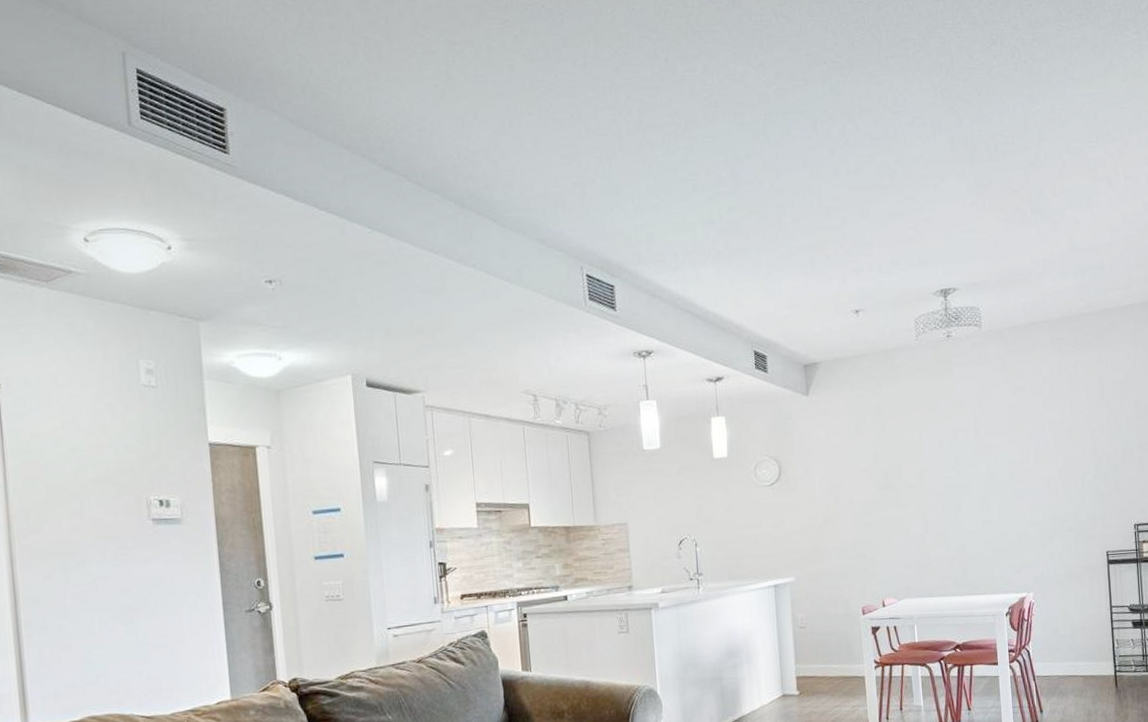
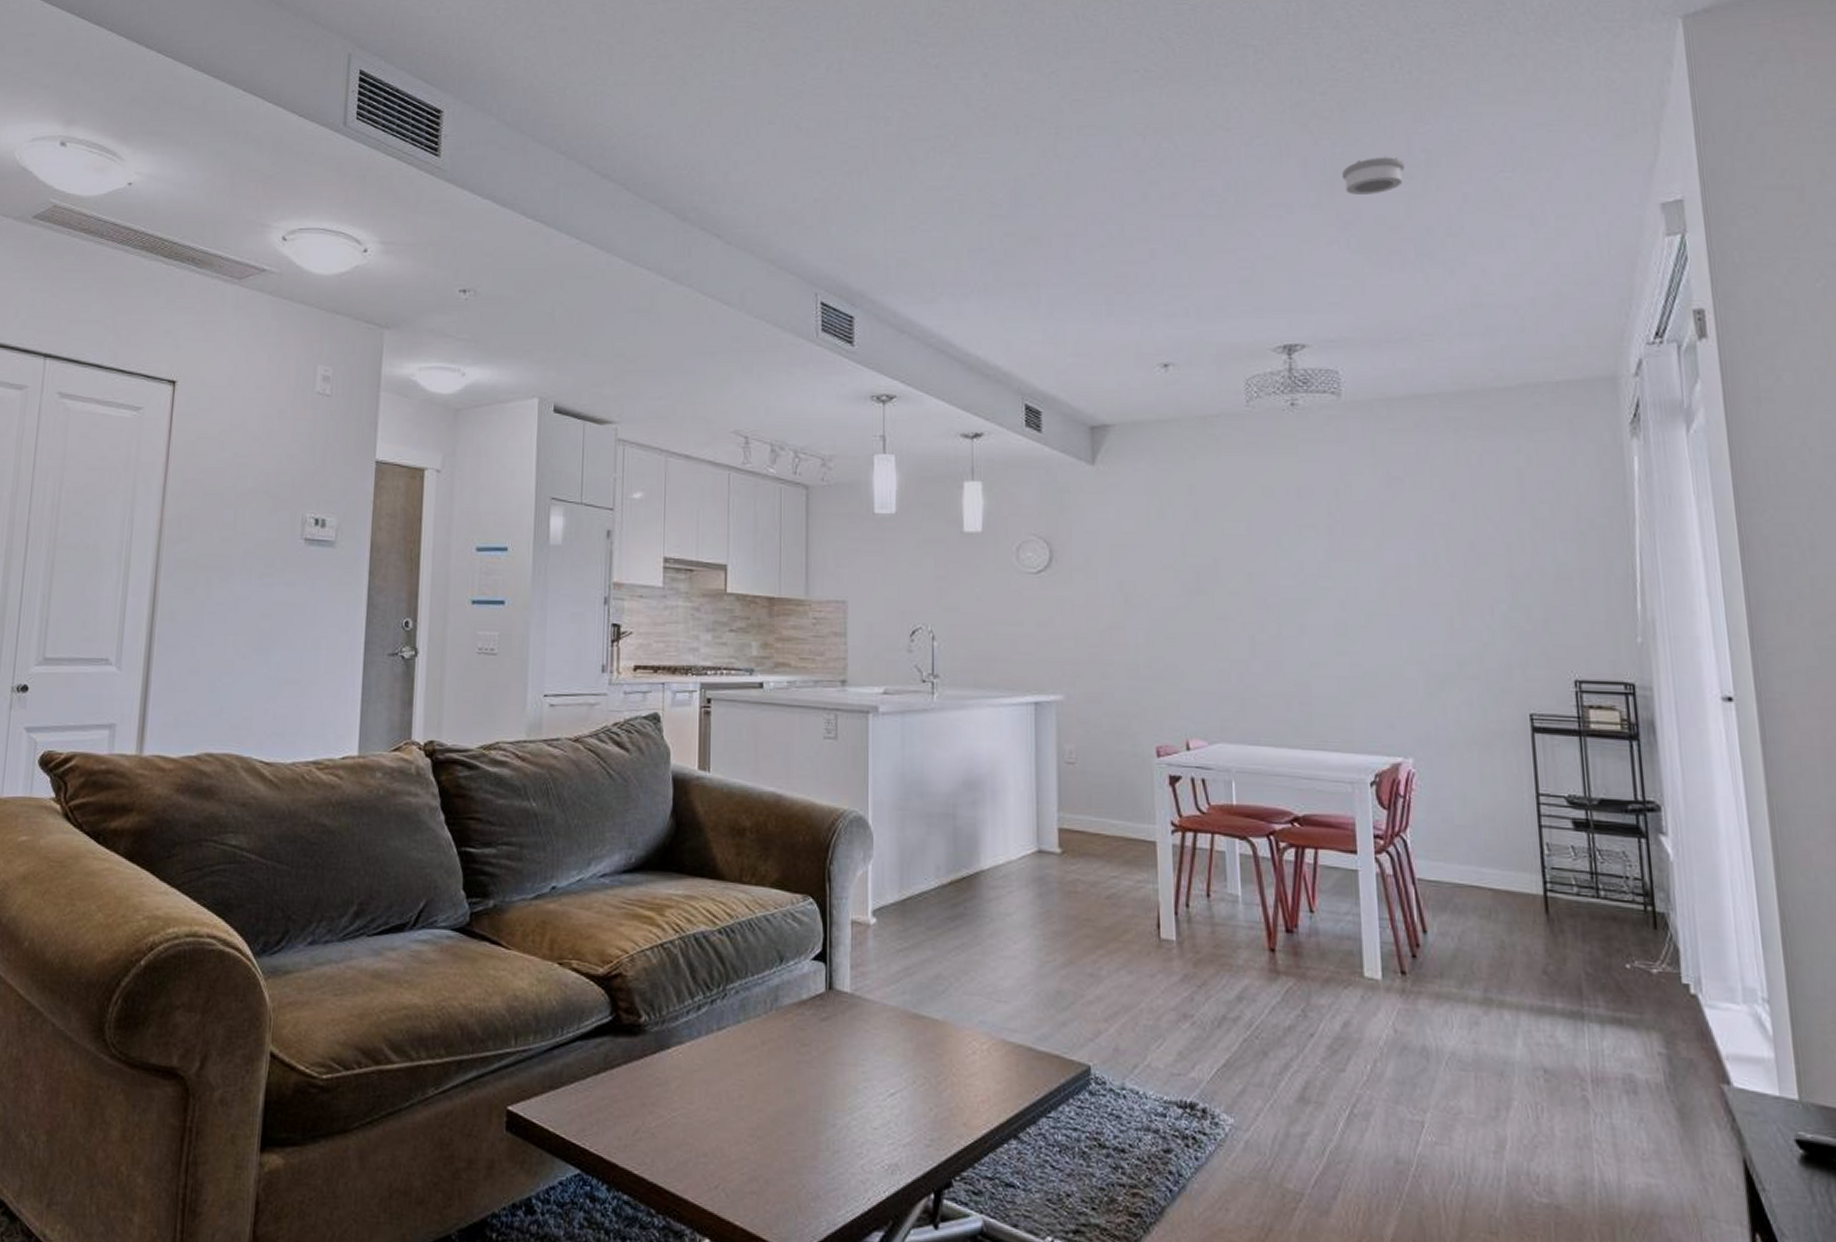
smoke detector: none [979,132,1023,164] -> present [1342,156,1406,194]

